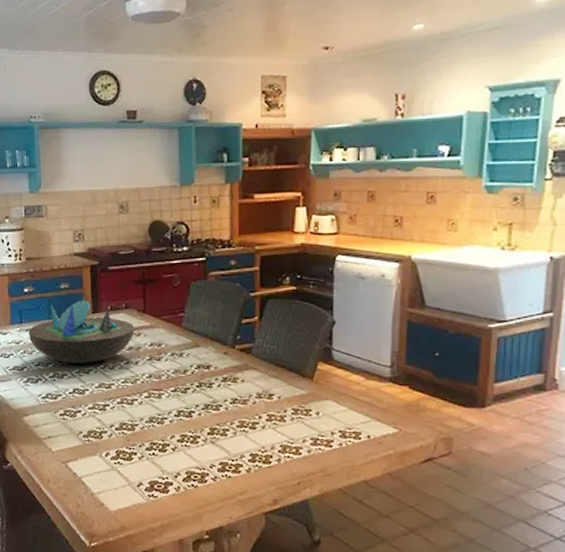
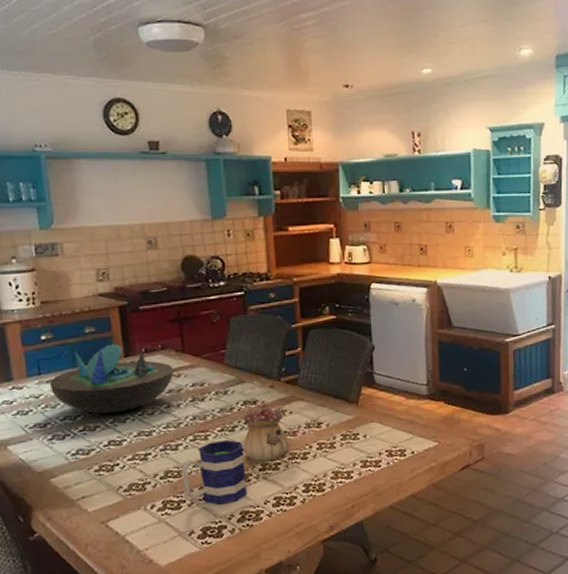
mug: none [135,400,195,462] -> present [181,439,248,505]
teapot: none [194,367,239,427] -> present [243,402,289,462]

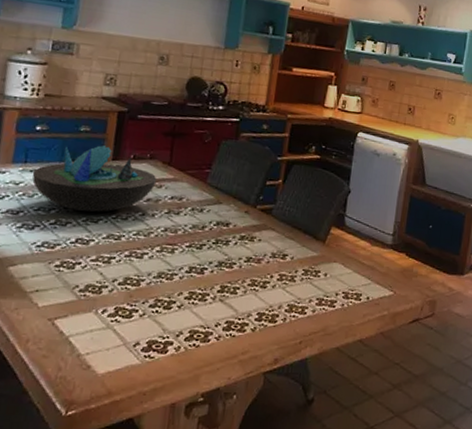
mug: present [181,439,248,505] -> none [139,255,207,320]
teapot: present [243,402,289,462] -> none [206,225,253,285]

